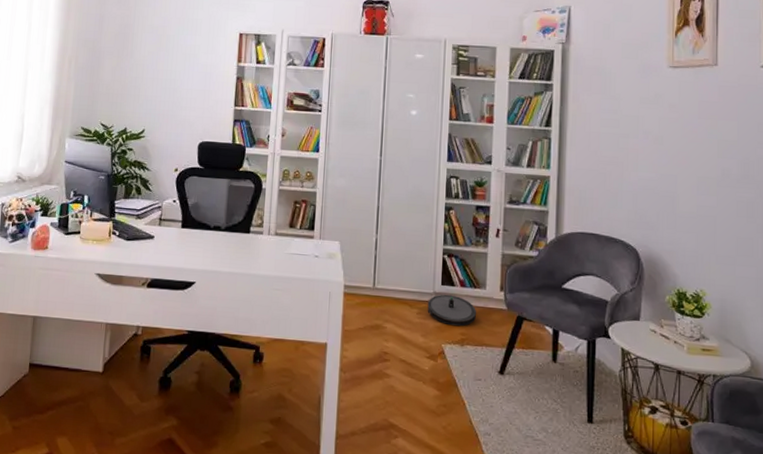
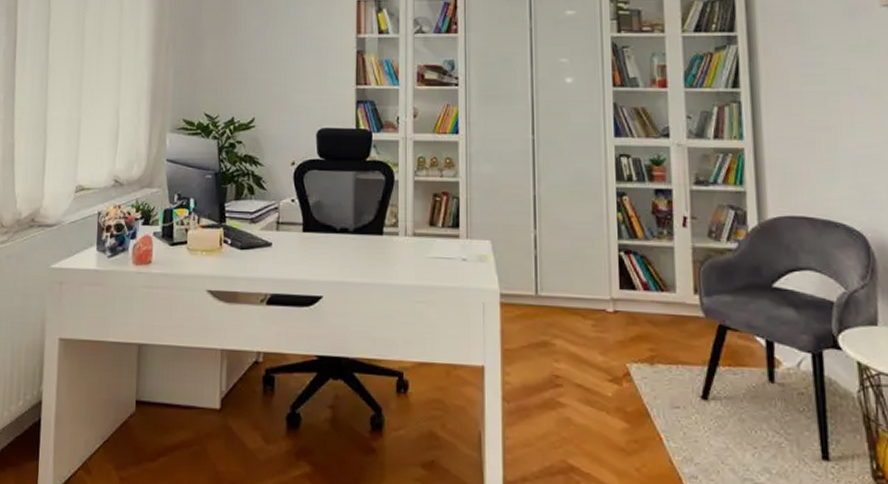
robot vacuum: present [427,294,477,327] -> none [604,300,667,340]

